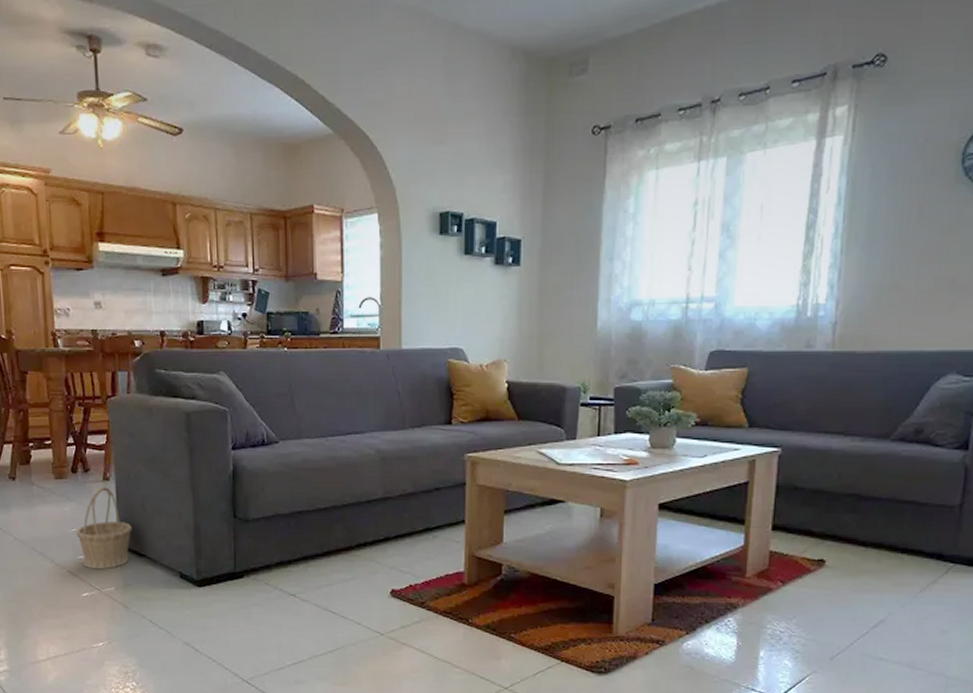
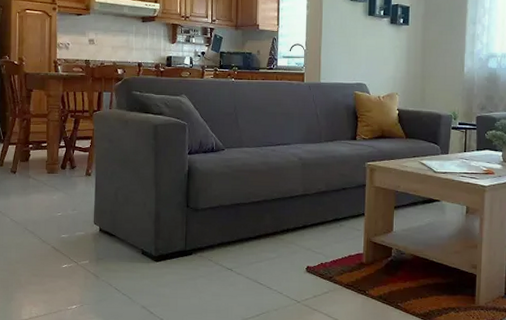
basket: present [75,486,133,570] -> none [60,180,106,246]

